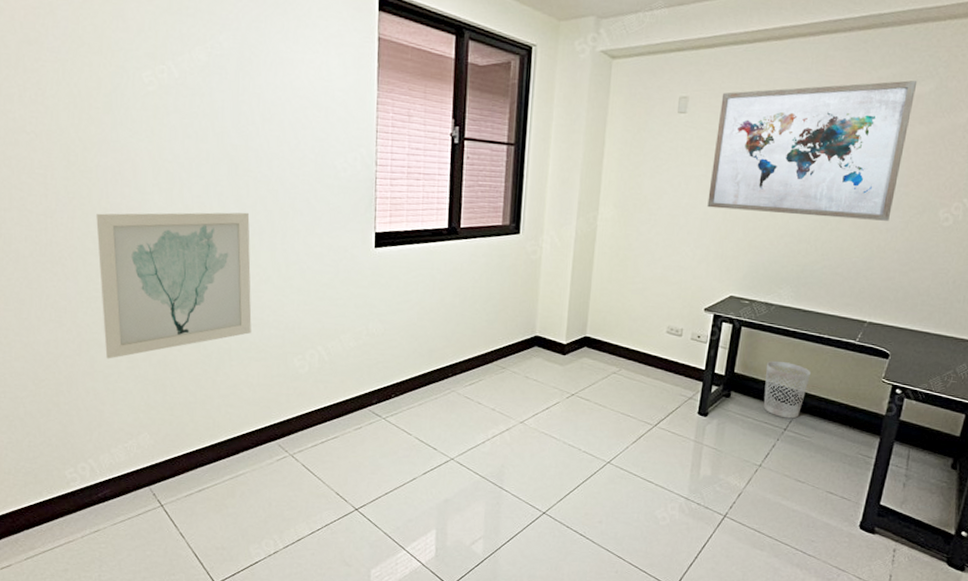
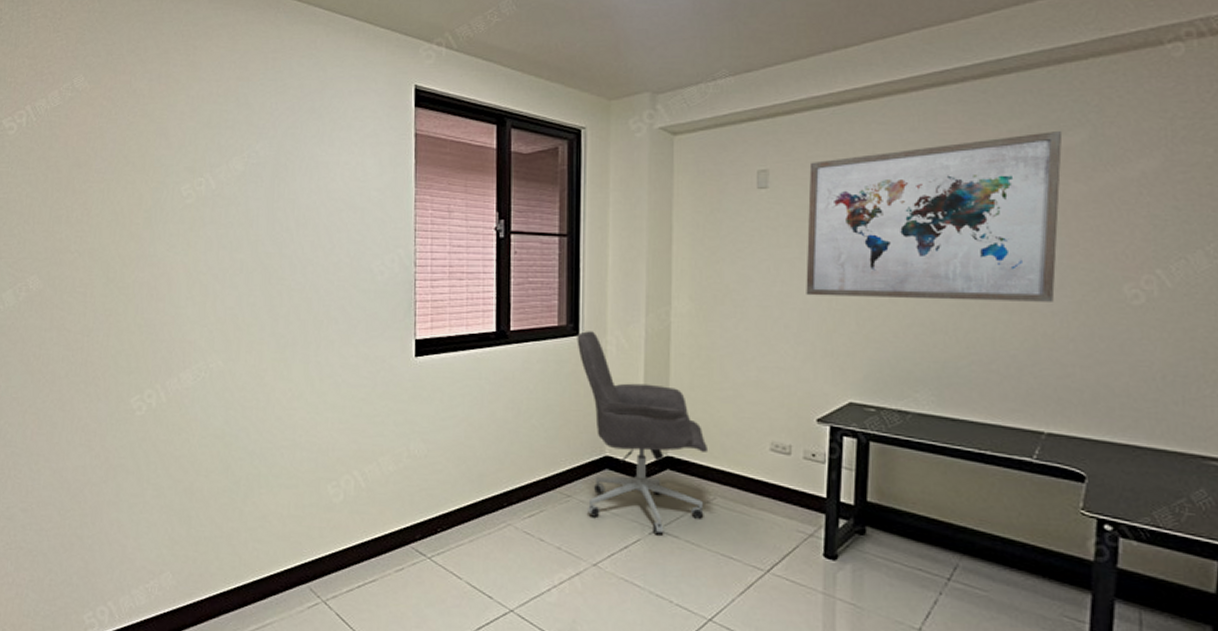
wall art: present [96,212,252,359] -> none [130,323,283,487]
office chair: none [517,230,619,399] -> present [577,331,709,535]
wastebasket: present [763,360,811,419] -> none [909,485,974,565]

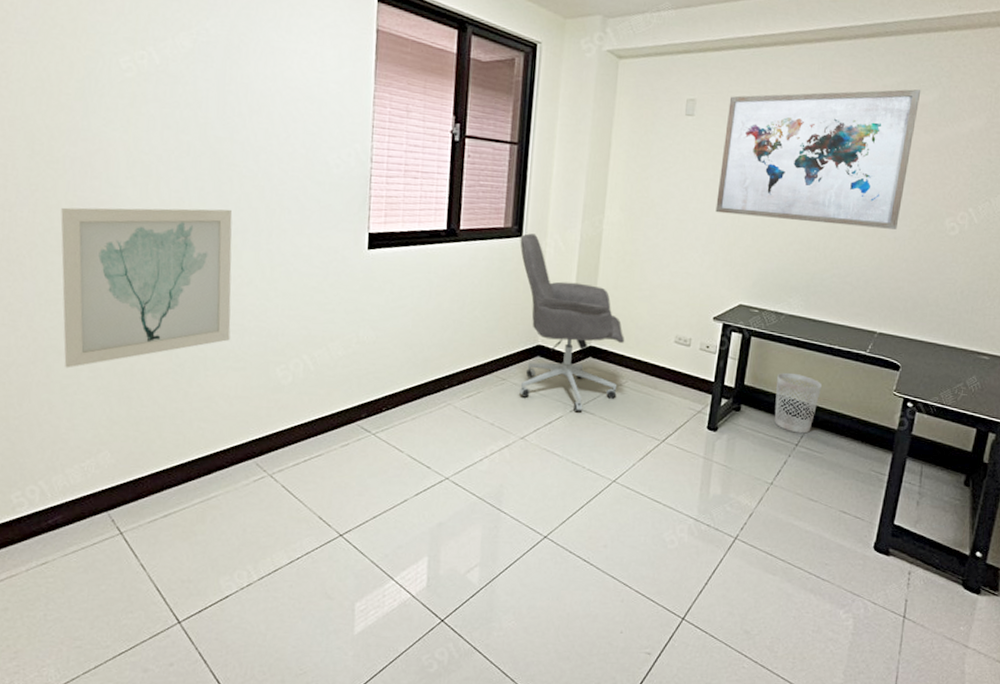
wall art: none [130,323,283,487] -> present [60,207,233,368]
wastebasket: none [909,485,974,565] -> present [774,372,822,434]

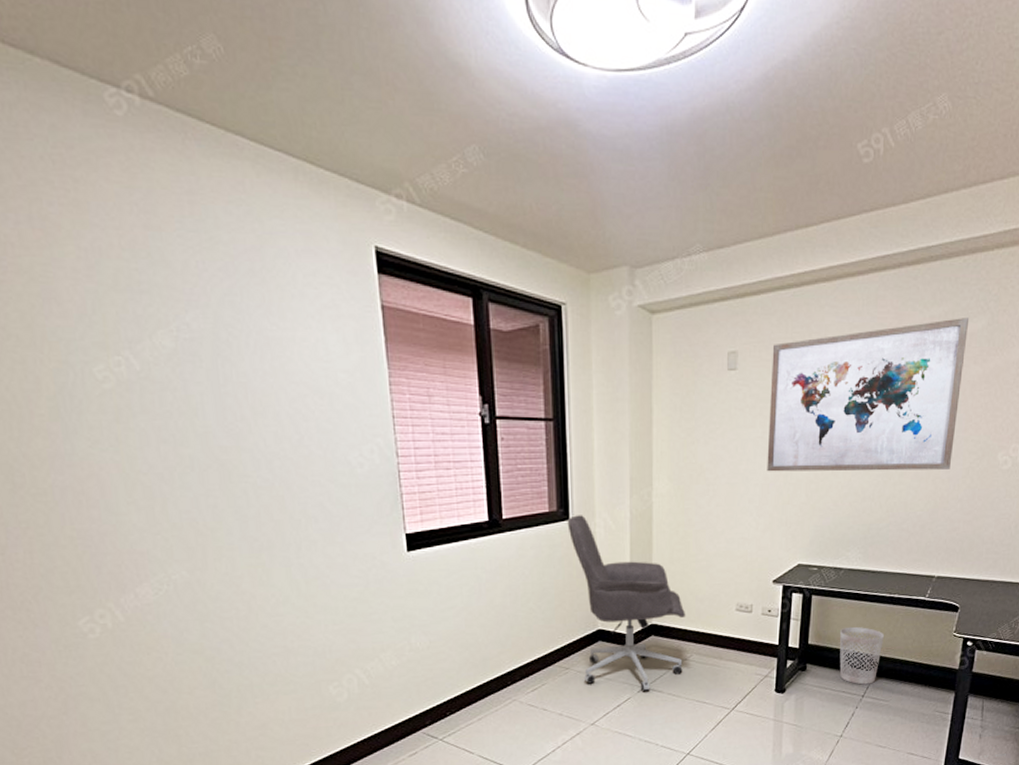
wall art: present [60,207,233,368] -> none [61,525,274,714]

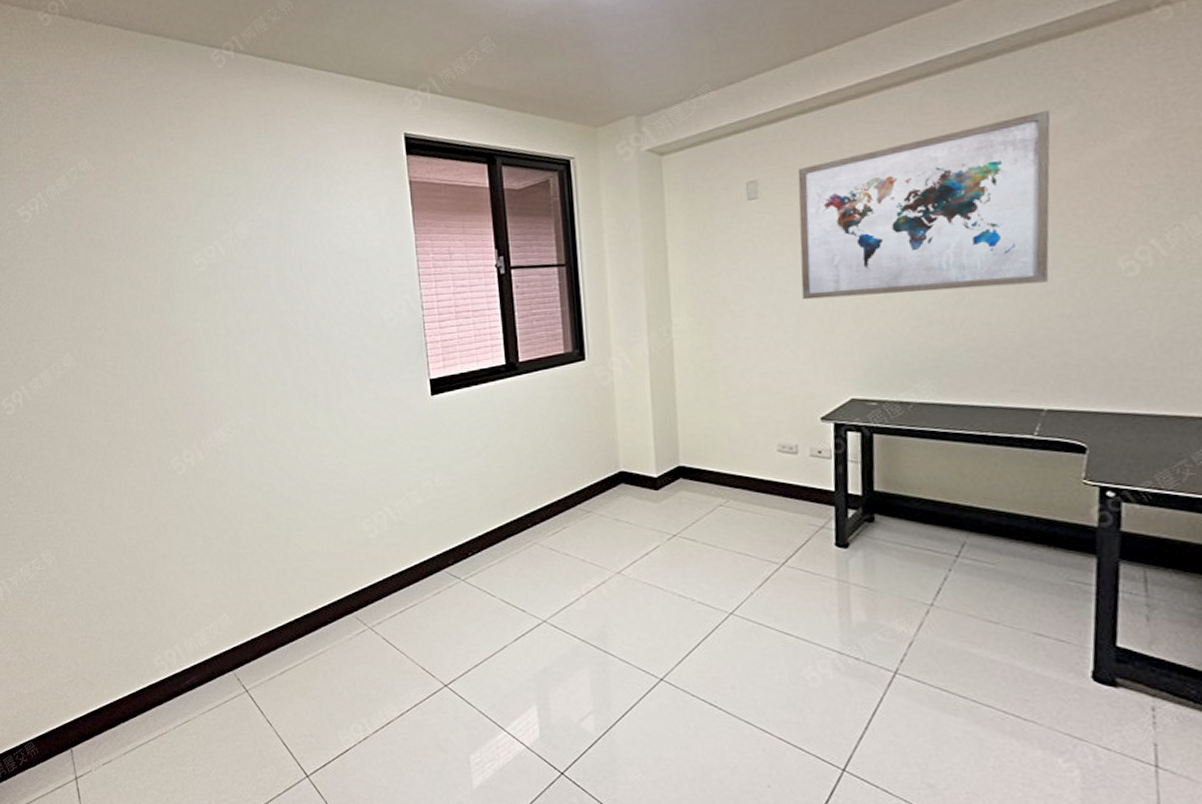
office chair: present [567,515,686,692] -> none [583,355,718,540]
wastebasket: present [839,626,884,685] -> none [915,470,979,542]

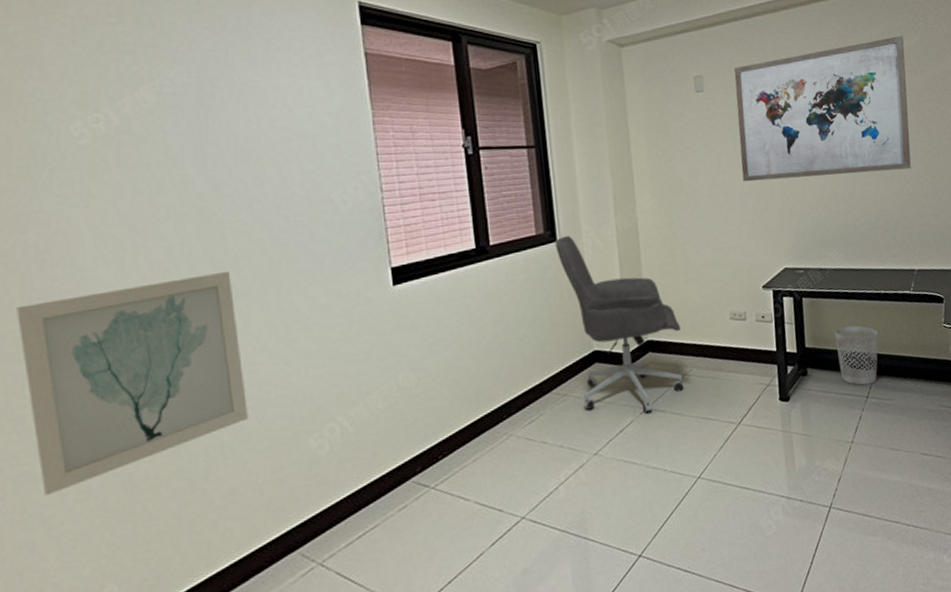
wall art: none [163,376,317,540] -> present [17,270,248,496]
office chair: none [583,355,718,540] -> present [555,236,684,414]
wastebasket: none [915,470,979,542] -> present [834,325,878,386]

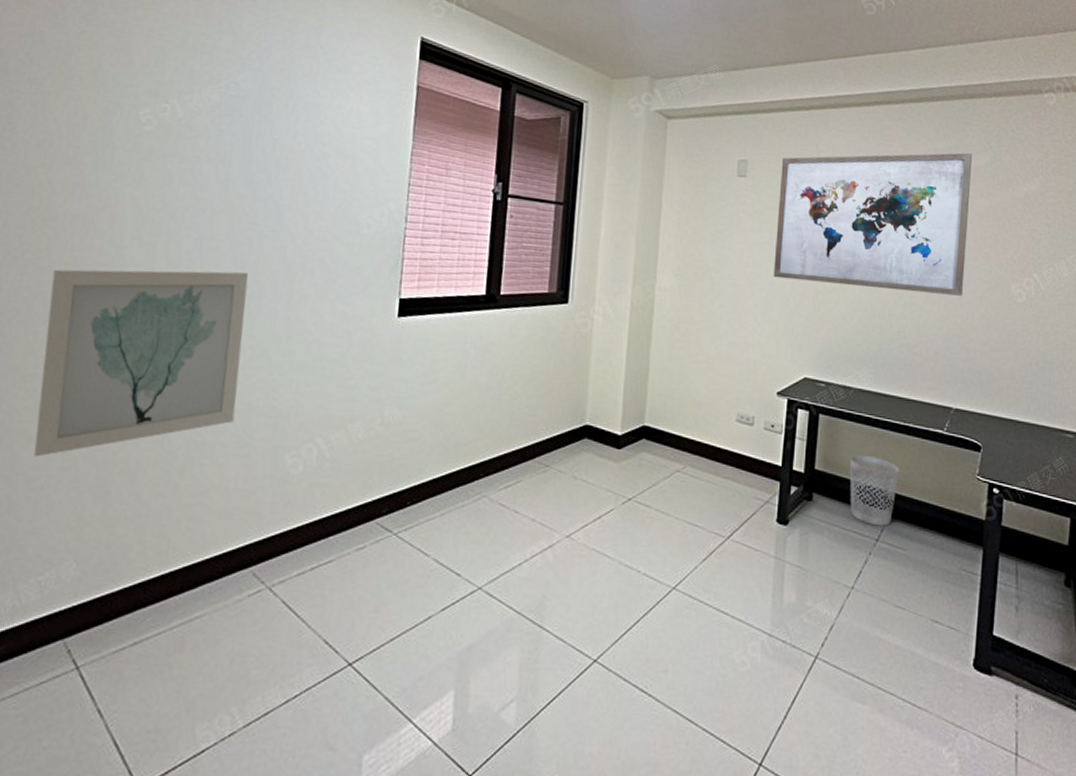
office chair: present [555,236,684,414] -> none [563,299,682,505]

